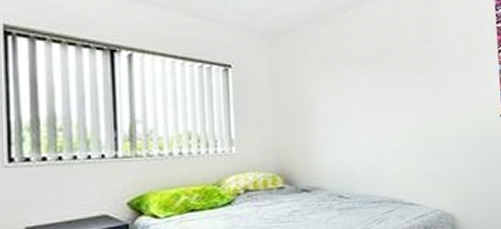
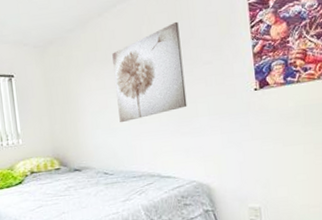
wall art: none [356,33,434,138] -> present [112,21,187,123]

